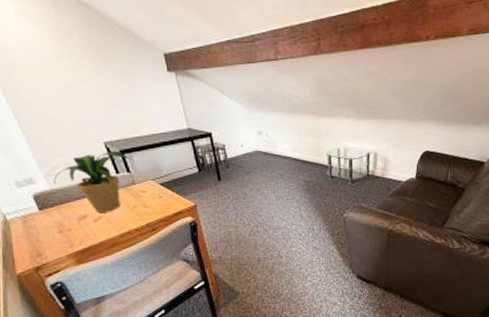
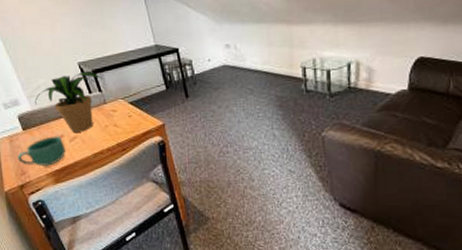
mug: none [32,216,90,247] -> present [18,136,66,166]

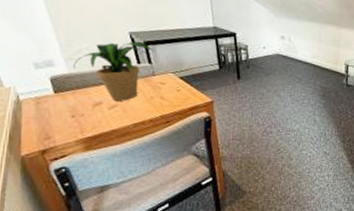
mug: present [18,136,66,166] -> none [43,101,103,132]

